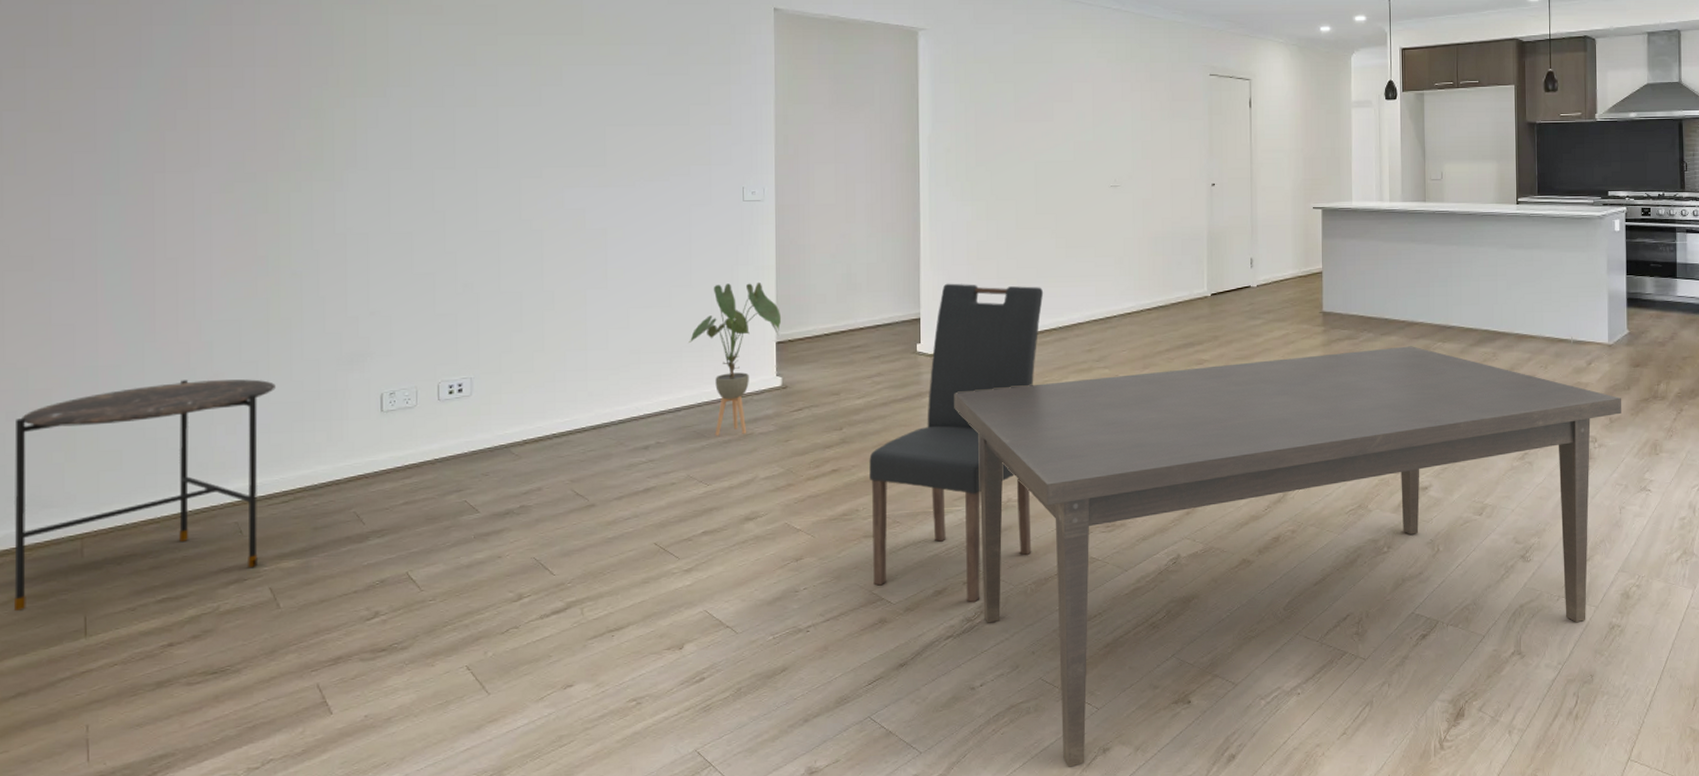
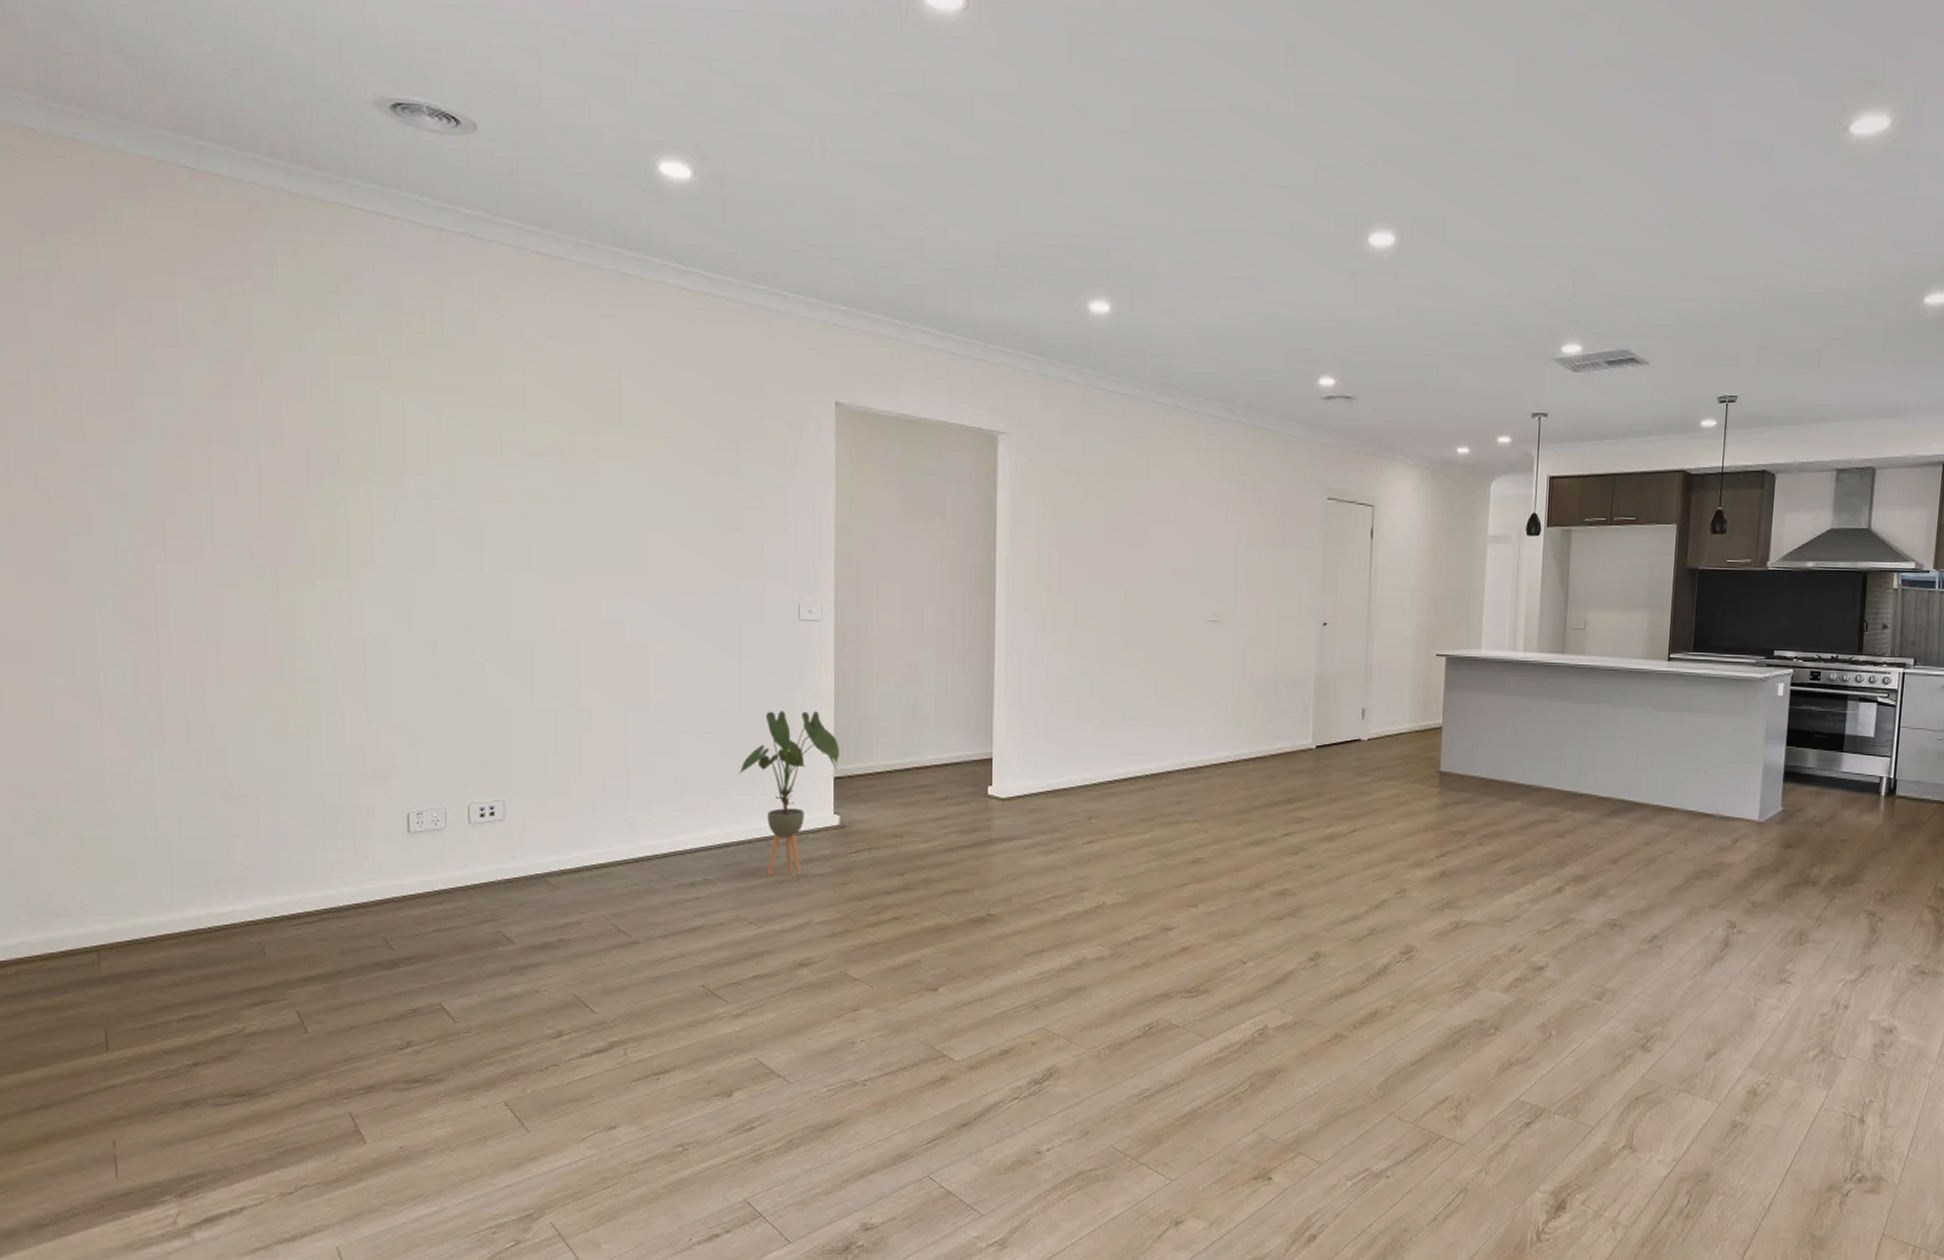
side table: present [13,379,276,611] -> none [21,789,295,1021]
dining chair: present [869,283,1044,603] -> none [933,721,1130,1065]
dining table: present [954,346,1621,767] -> none [1027,813,1768,1238]

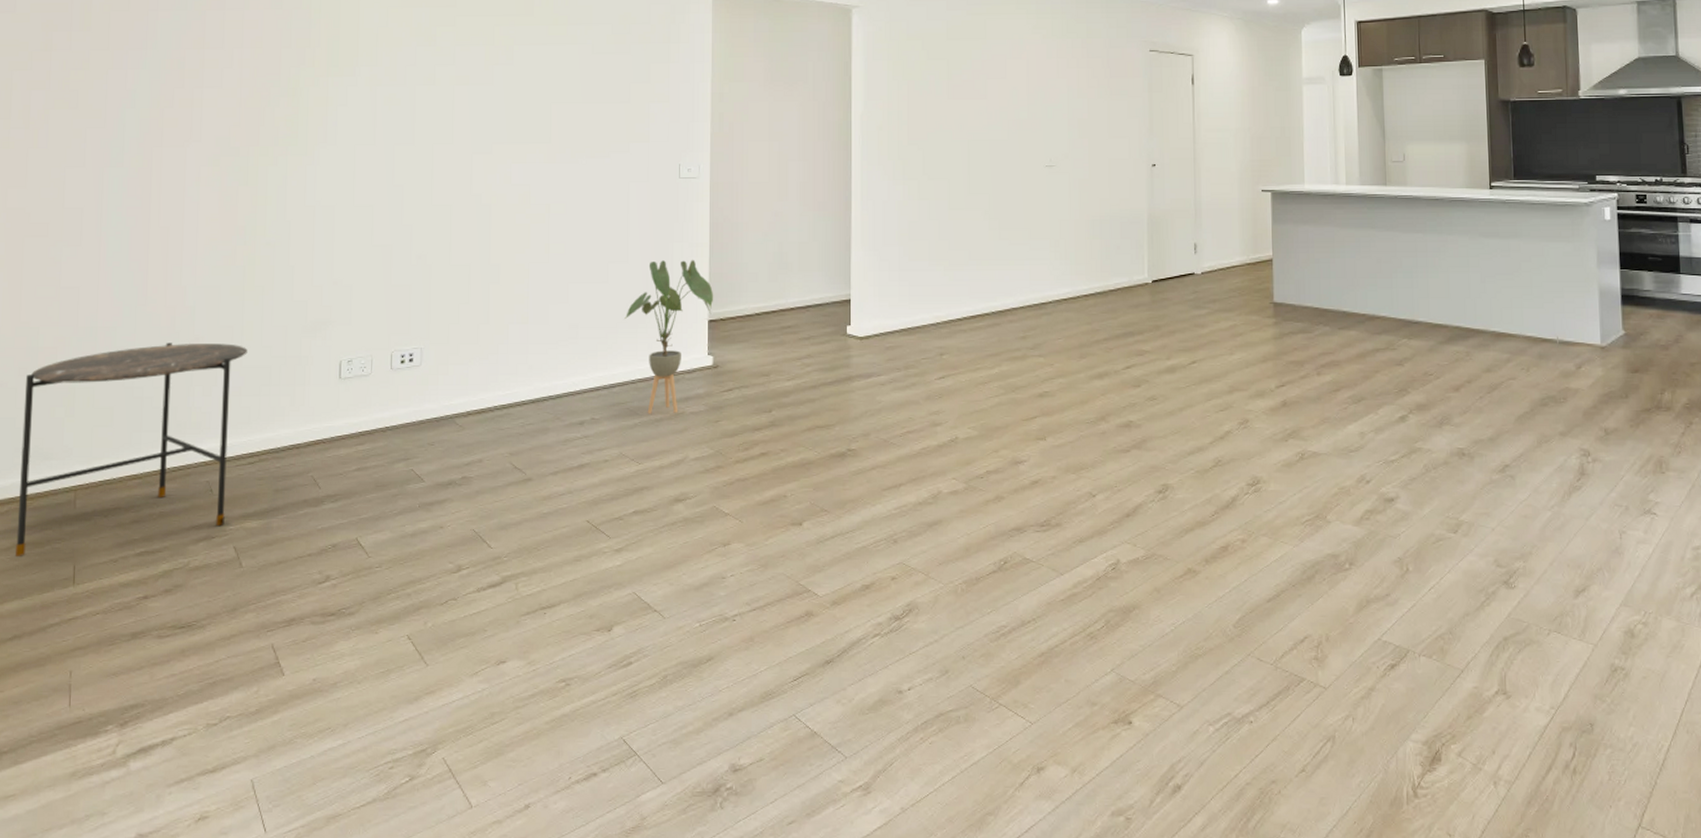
side table: none [21,789,295,1021] -> present [14,342,248,556]

